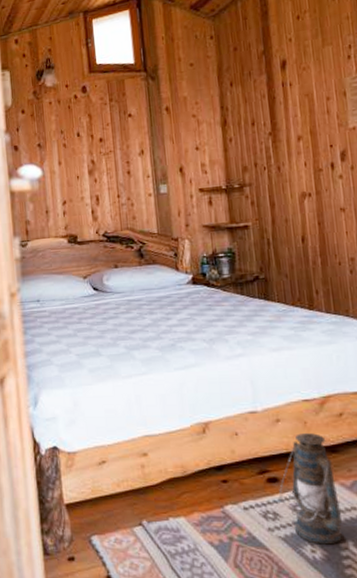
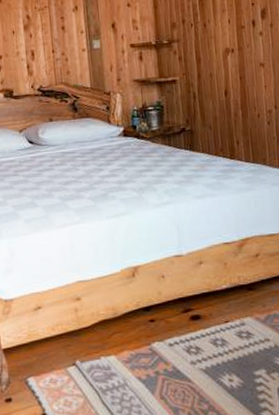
lantern: present [279,433,343,545] -> none [201,273,257,374]

